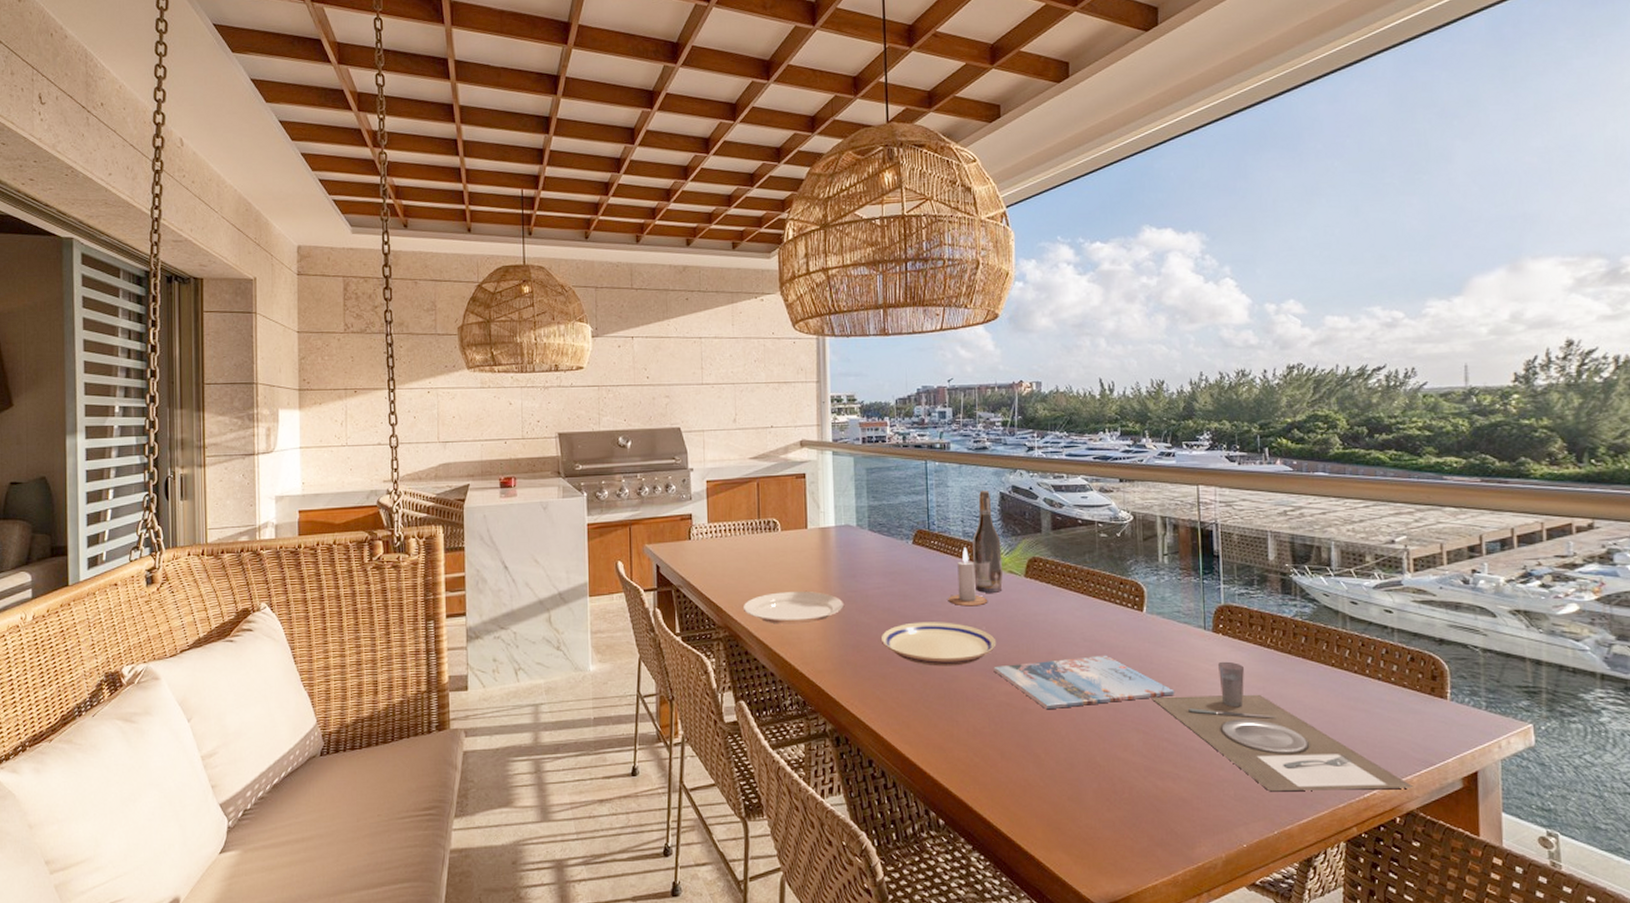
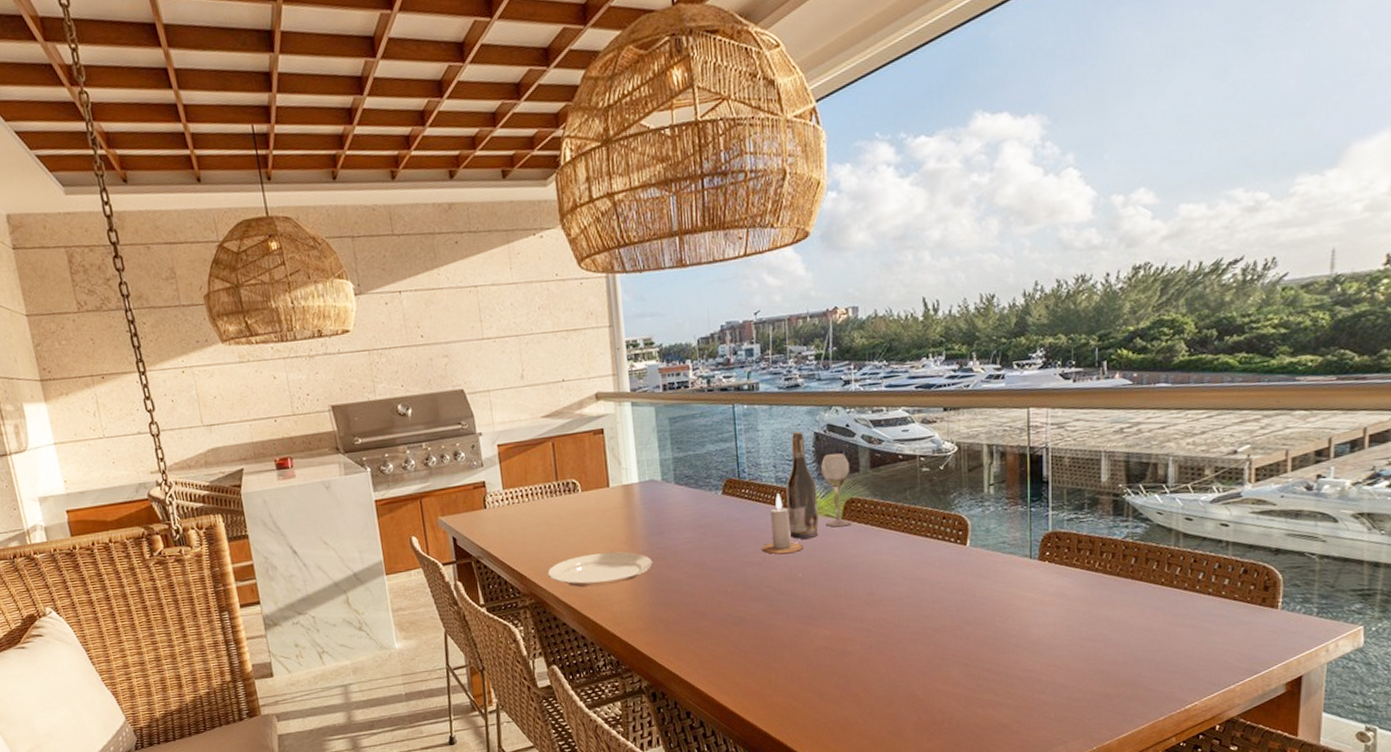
plate: present [882,622,997,666] -> none [694,571,813,617]
magazine: present [993,655,1175,710] -> none [811,591,998,650]
wineglass: none [1006,513,1034,584] -> present [821,452,852,528]
place setting: present [1151,661,1414,791] -> none [973,588,1236,710]

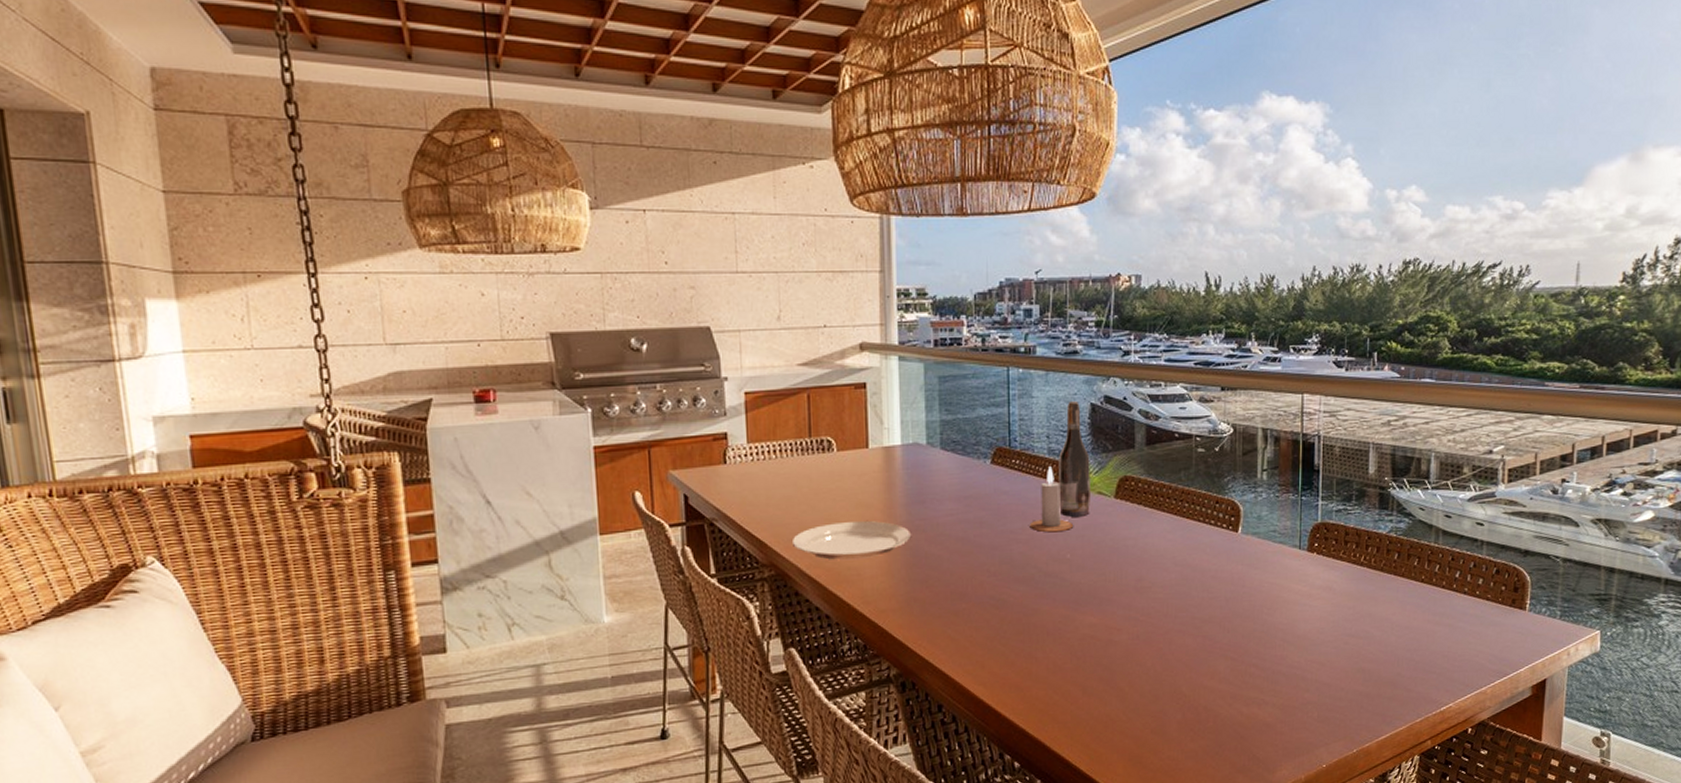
wineglass: present [821,452,852,528] -> none [1096,426,1124,506]

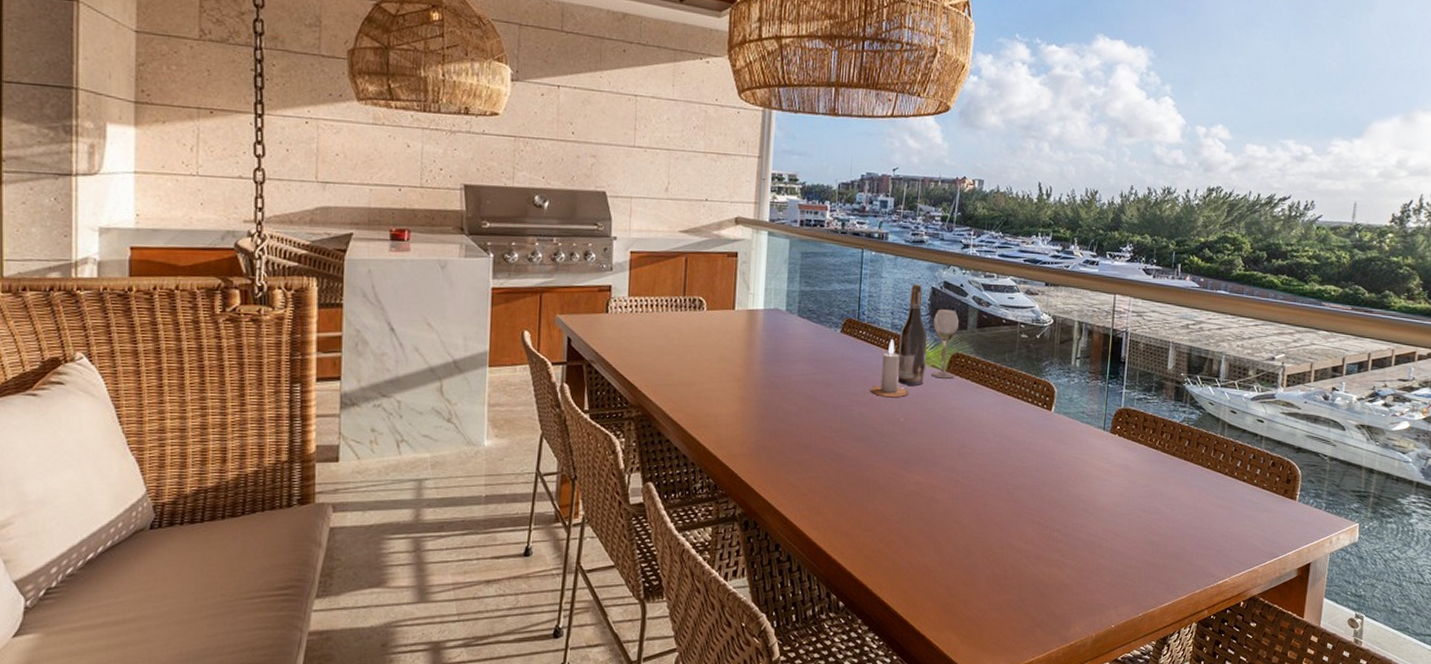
plate: present [791,521,911,560] -> none [659,373,765,407]
wineglass: none [1096,426,1124,506] -> present [931,308,959,379]

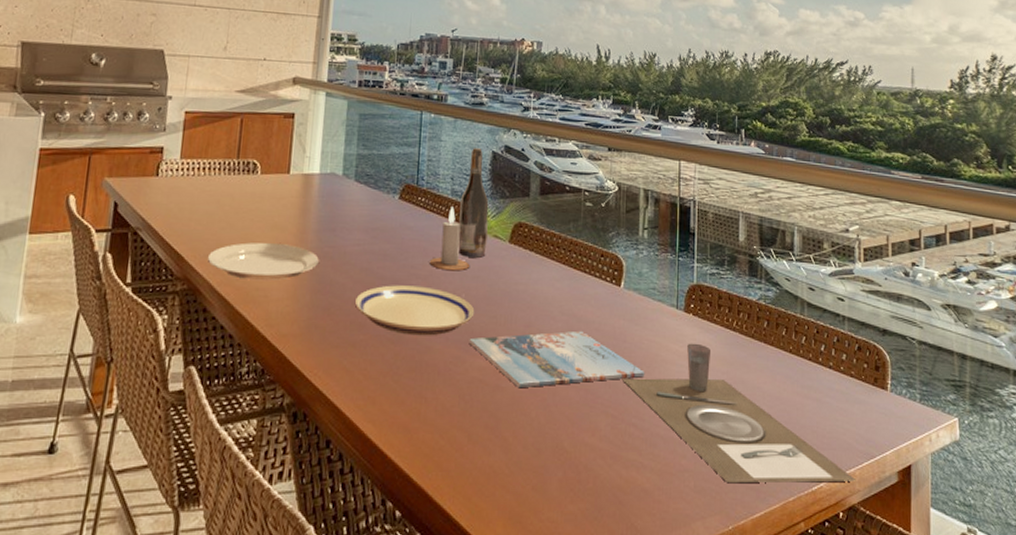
plate: none [659,373,765,407] -> present [207,242,319,280]
plate: none [800,411,913,455] -> present [355,285,475,336]
magazine: none [907,450,1071,500] -> present [469,330,645,389]
wineglass: present [931,308,959,379] -> none [493,174,521,250]
place setting: none [1048,460,1259,578] -> present [621,343,856,483]

